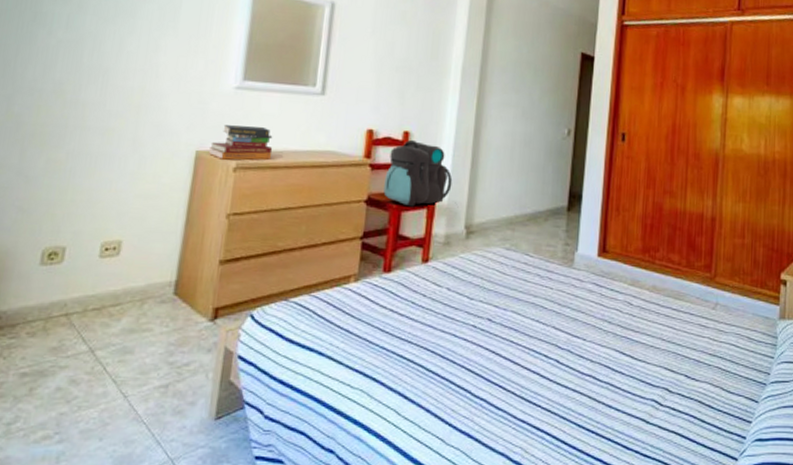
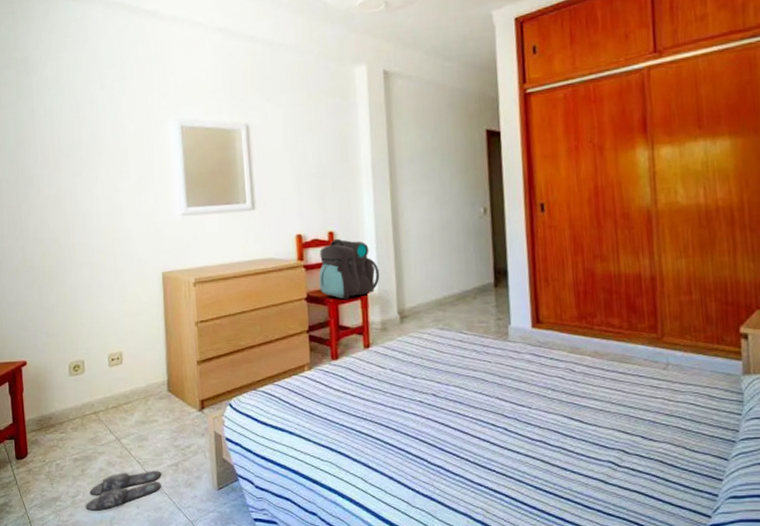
slippers: none [24,393,143,444] -> present [86,471,161,511]
books: present [209,125,273,161] -> none [172,244,222,277]

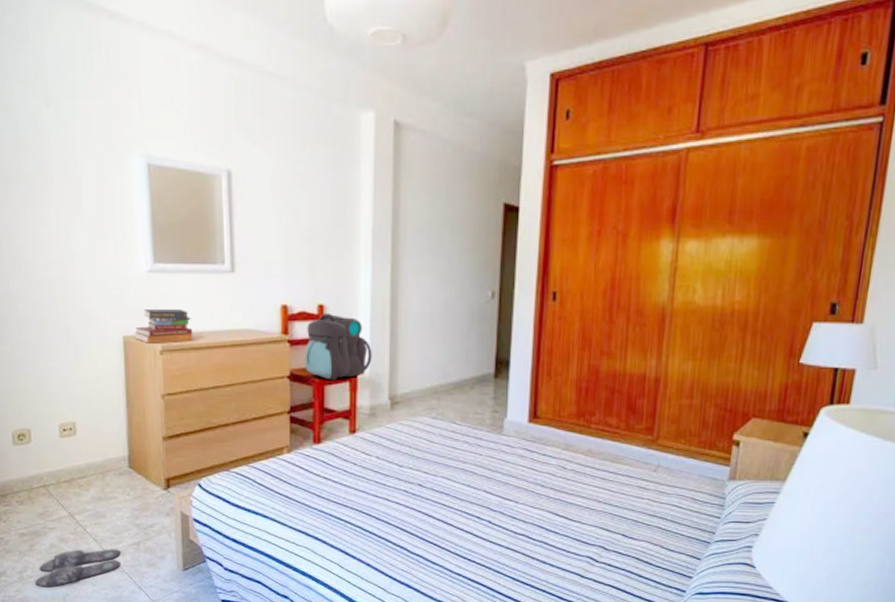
books: none [172,244,222,277] -> present [135,308,194,343]

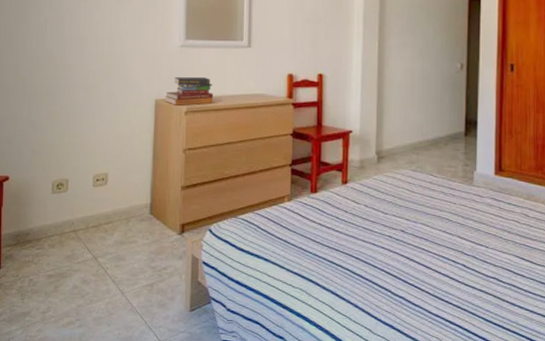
slippers: present [35,549,121,587] -> none [56,290,136,328]
backpack: present [304,312,372,381] -> none [305,80,362,138]

